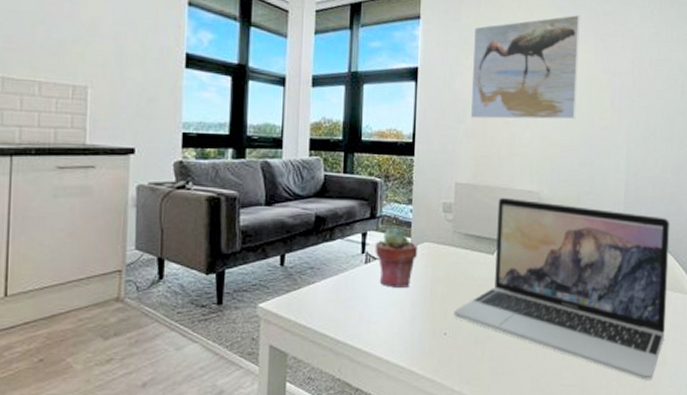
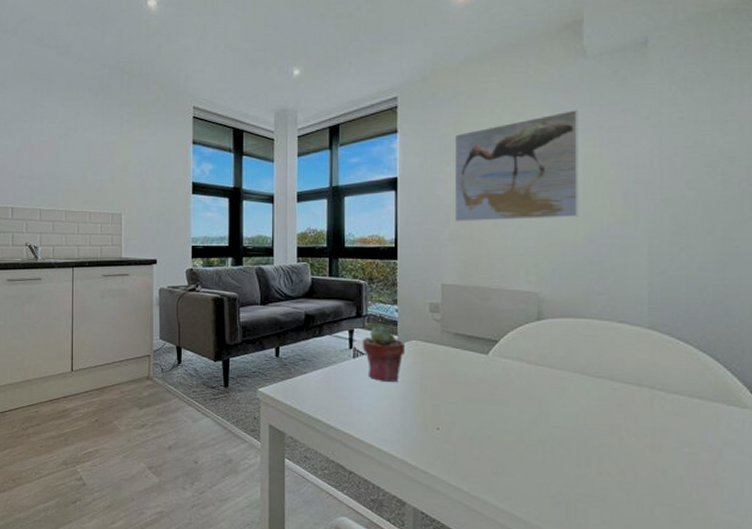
laptop: present [454,197,670,381] -> none [446,297,717,502]

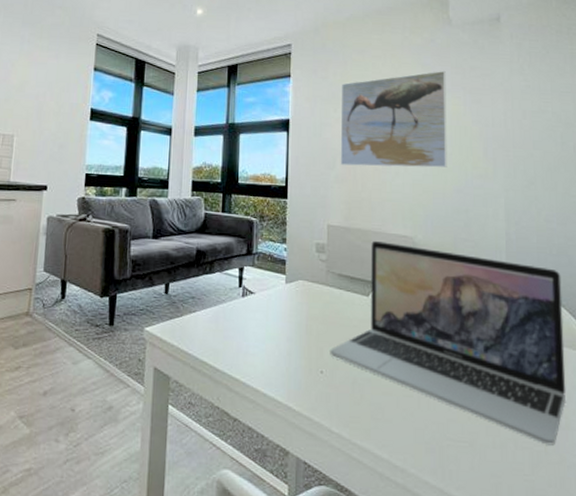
potted succulent: present [362,326,406,382] -> none [251,265,293,323]
laptop: none [446,297,717,502] -> present [330,240,566,446]

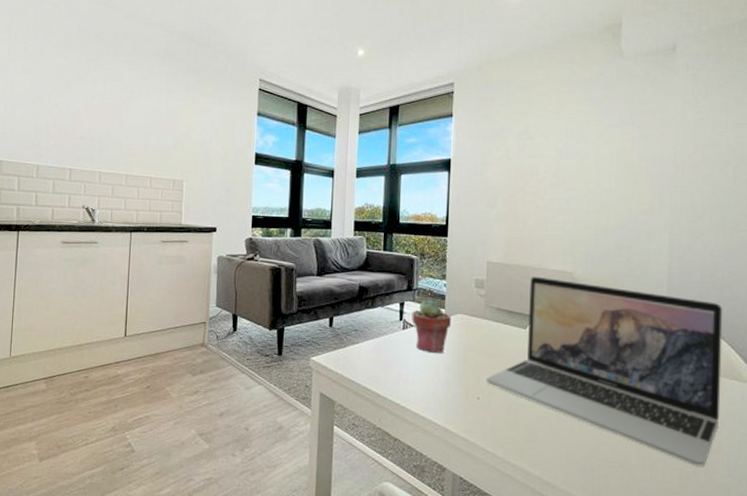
potted succulent: none [251,265,293,323] -> present [412,300,452,353]
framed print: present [340,70,447,168] -> none [501,105,614,205]

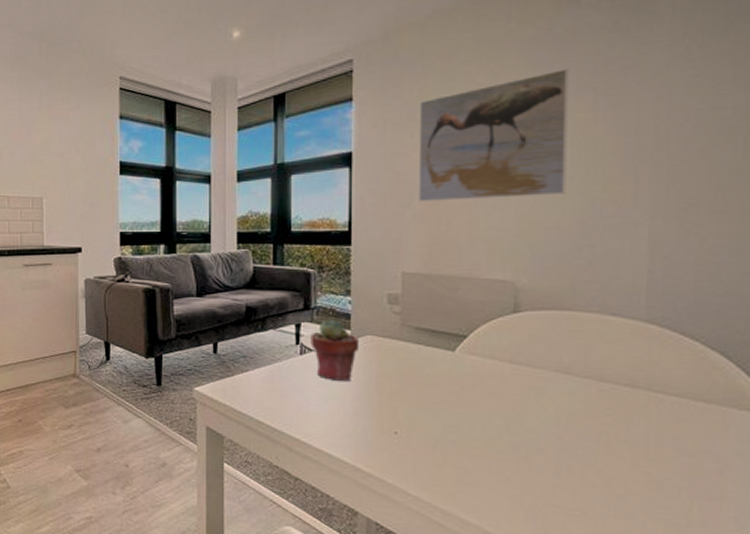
laptop: present [487,276,723,467] -> none [406,287,729,518]
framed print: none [501,105,614,205] -> present [418,68,569,203]

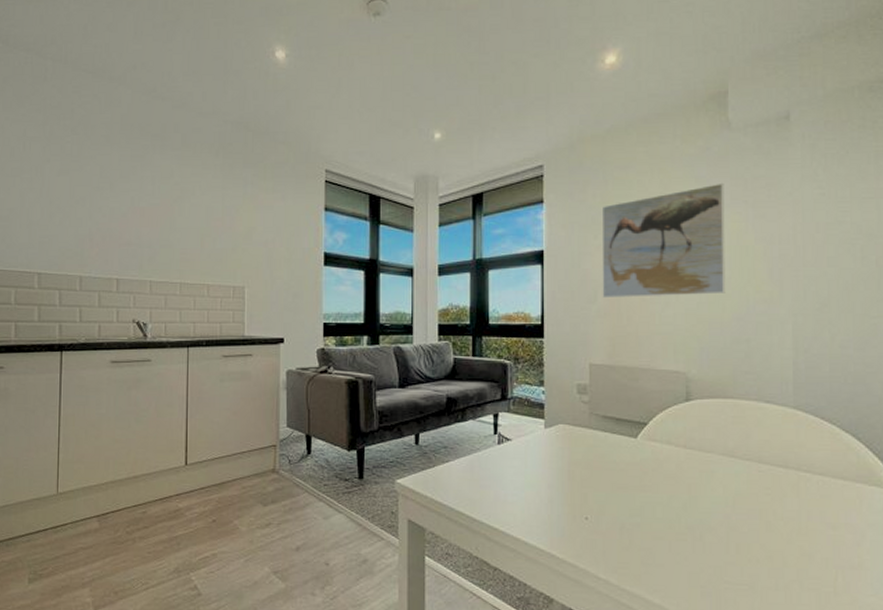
potted succulent: present [310,320,360,381] -> none [507,410,553,469]

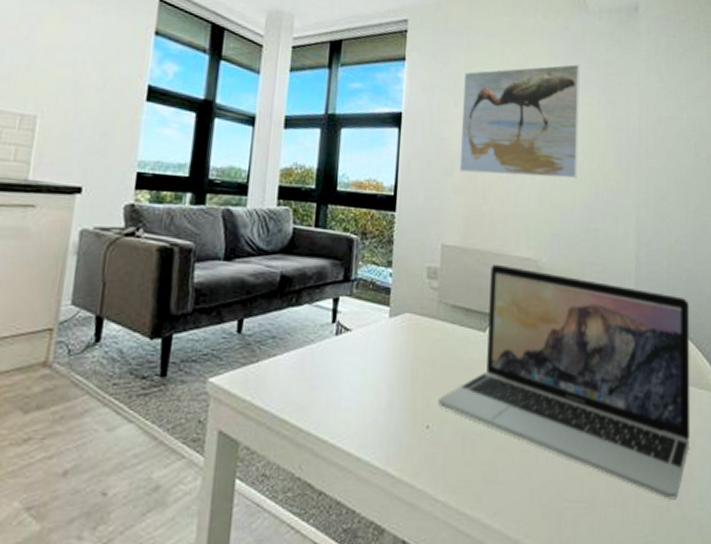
laptop: none [595,378,860,586] -> present [438,263,690,500]

